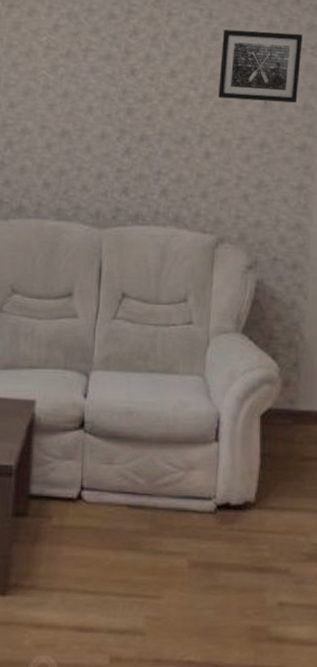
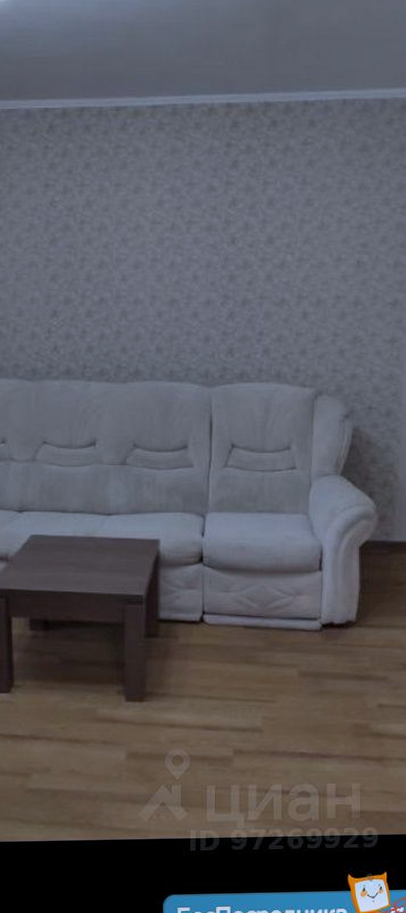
wall art: present [218,30,302,103] -> none [314,194,393,261]

